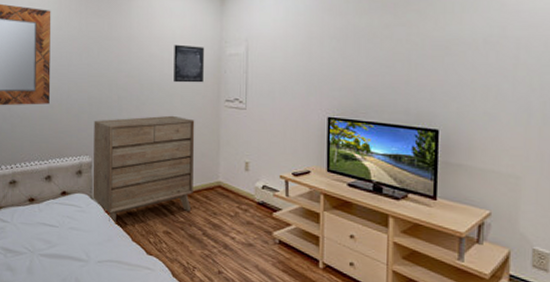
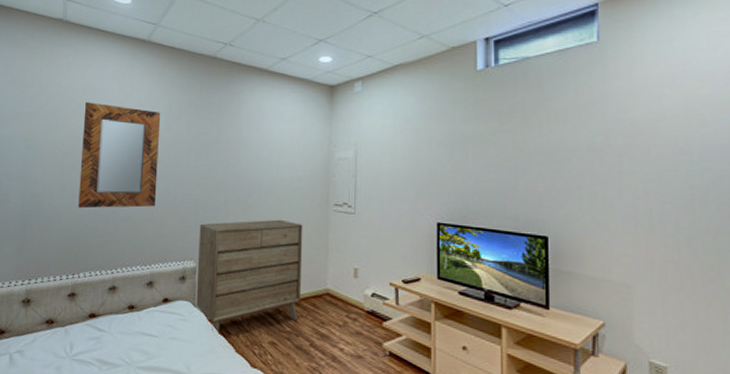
wall art: present [174,44,204,83] -> none [282,148,313,187]

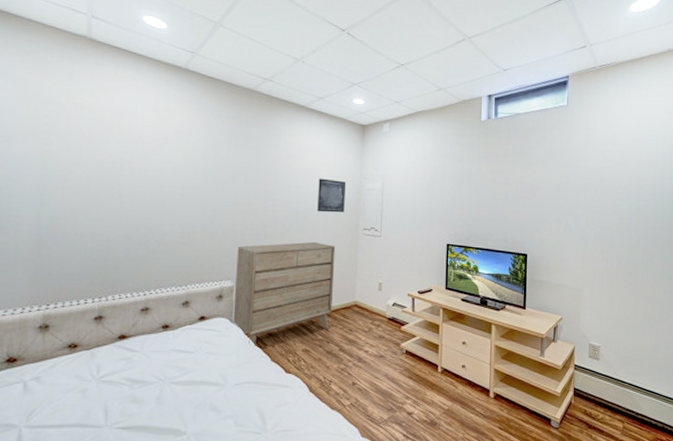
home mirror: present [78,102,161,209] -> none [106,125,198,232]
wall art: none [282,148,313,187] -> present [317,178,346,213]

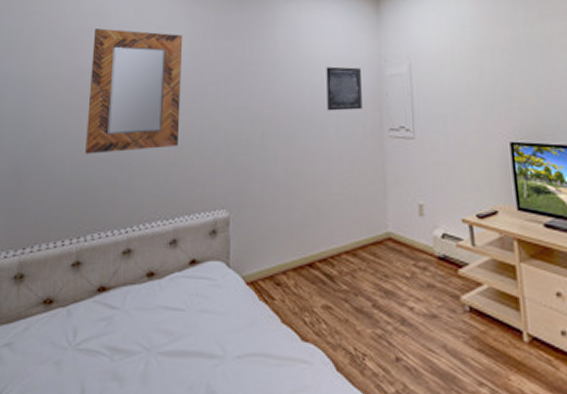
home mirror: none [106,125,198,232] -> present [85,28,183,155]
dresser: present [233,241,336,346] -> none [230,151,357,301]

